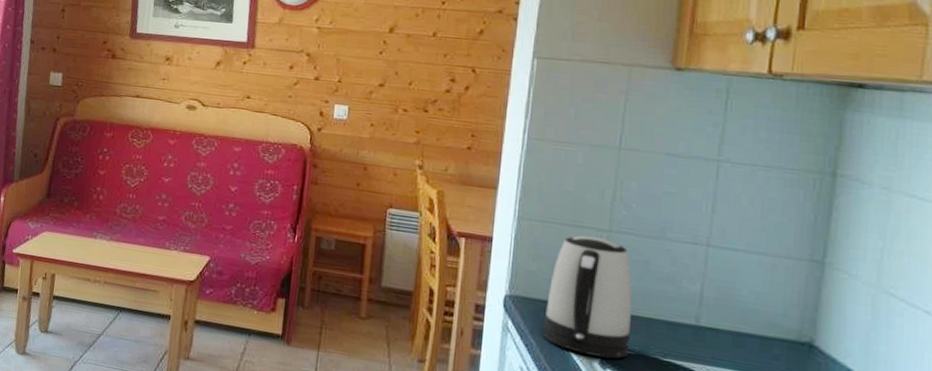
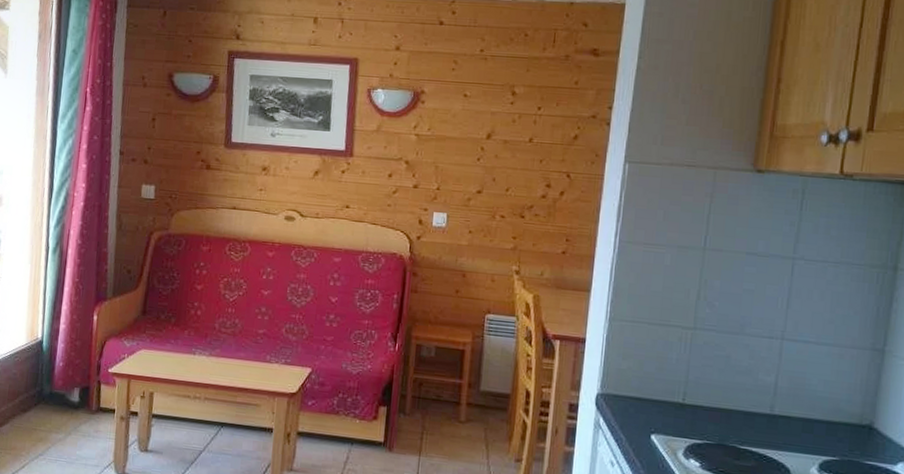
kettle: present [542,235,633,359] -> none [631,334,714,449]

